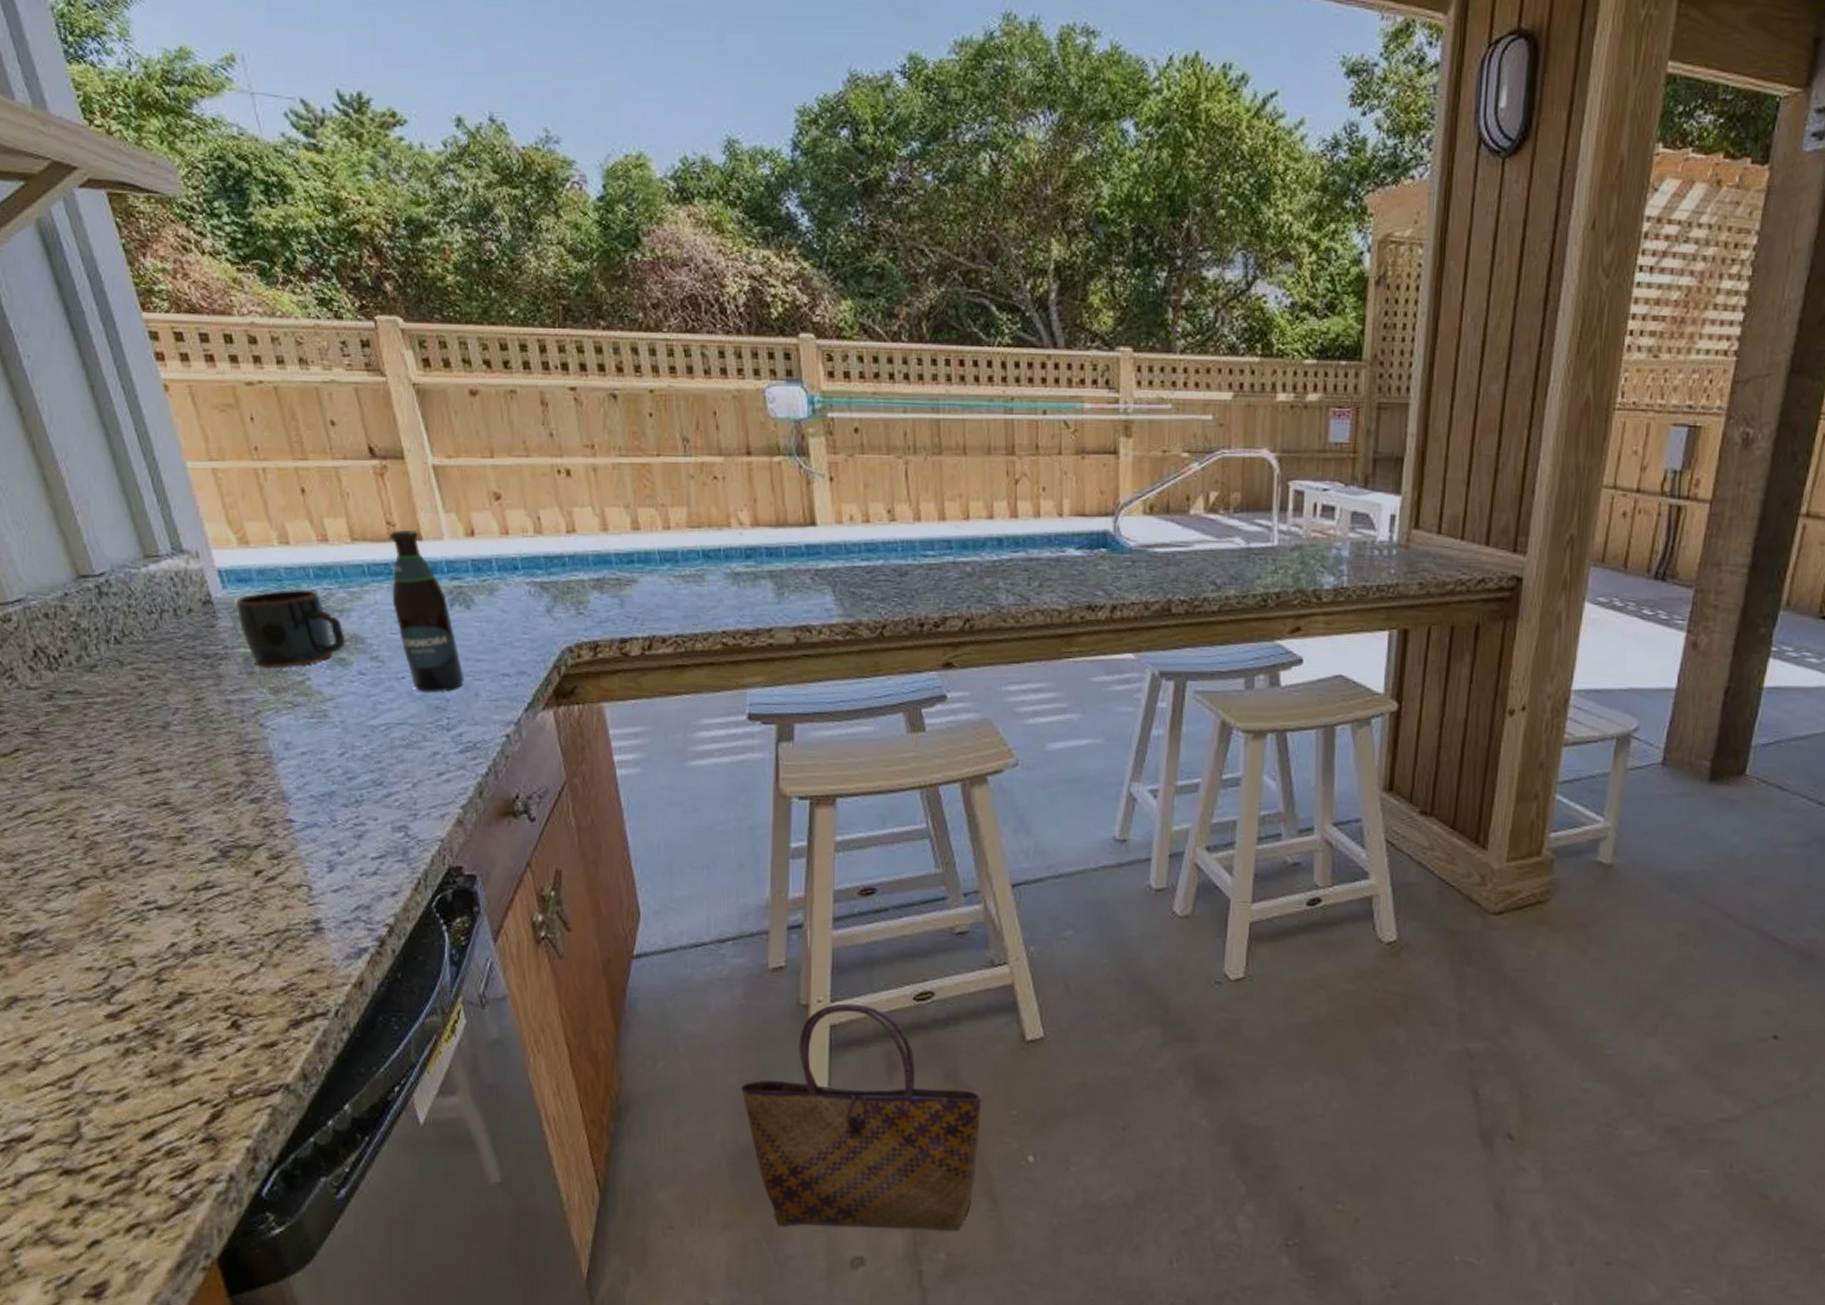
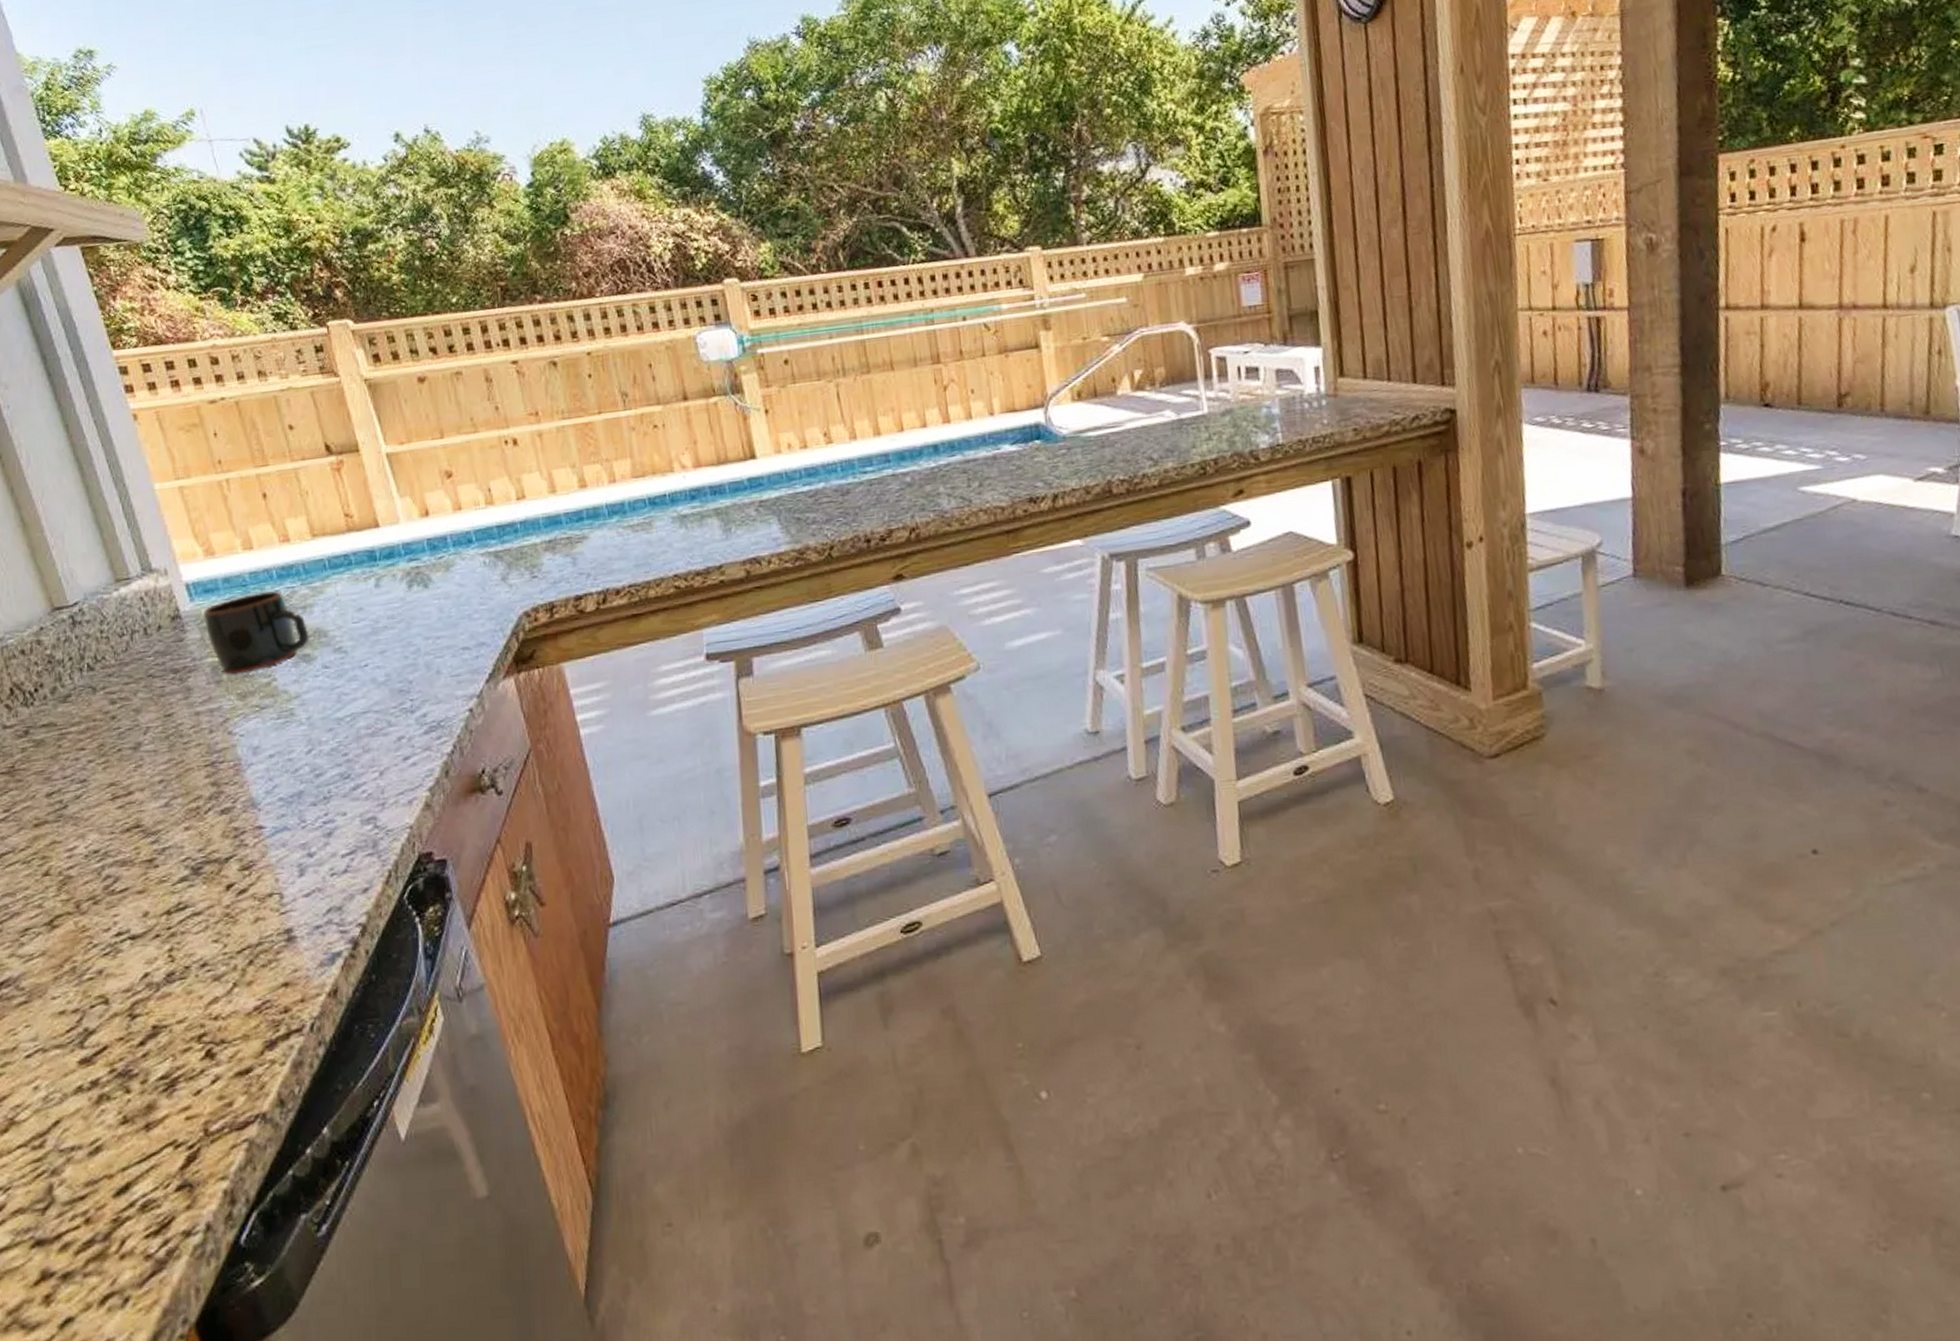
bottle: present [389,529,464,692] -> none [348,518,426,677]
tote bag: present [741,1003,982,1233] -> none [731,945,988,1209]

